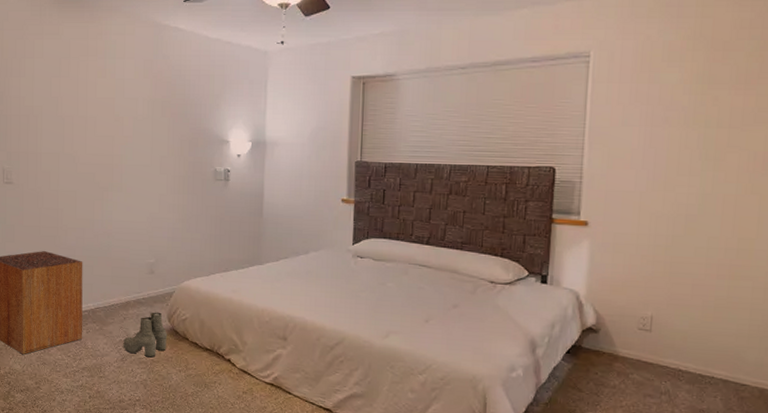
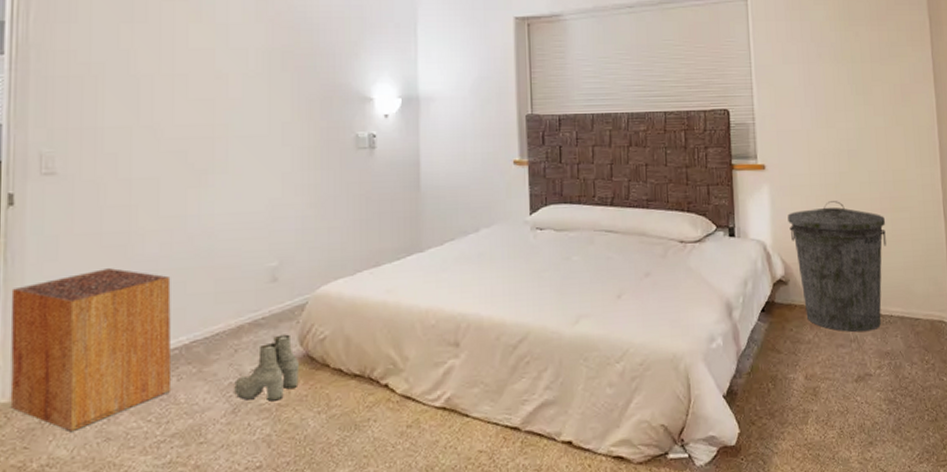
trash can: none [606,262,720,388] -> present [787,201,886,332]

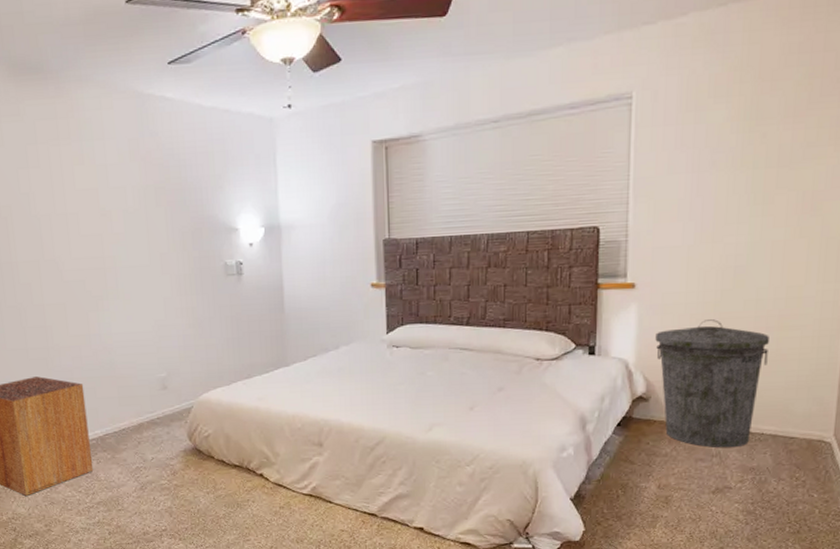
boots: present [234,334,299,402] -> none [140,431,190,482]

